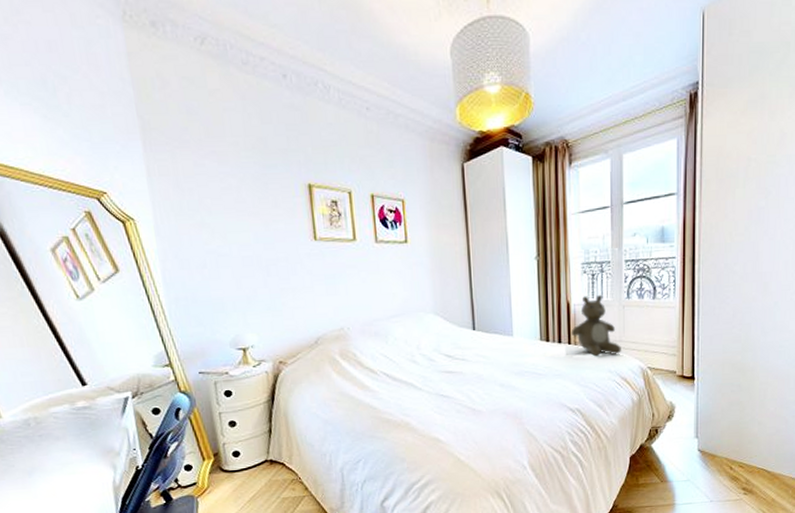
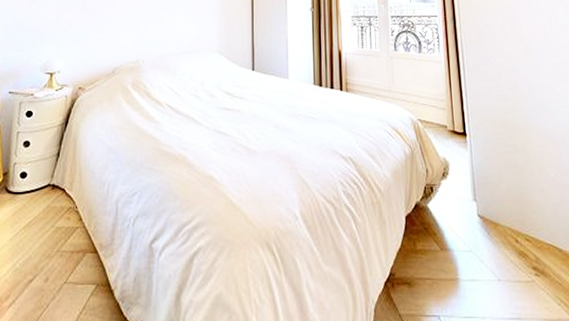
teddy bear: present [571,294,621,357] -> none [342,45,391,105]

